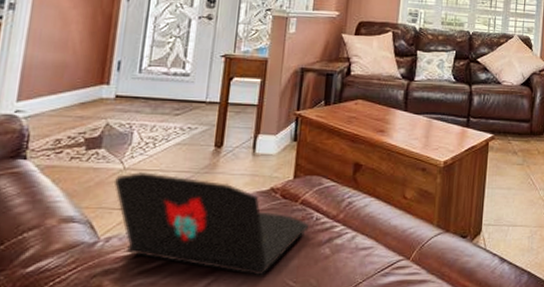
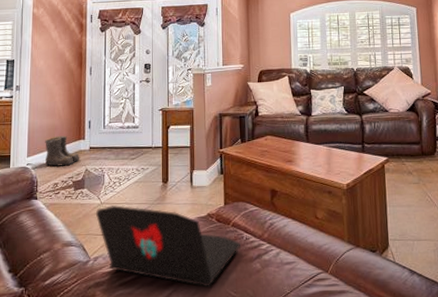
boots: none [45,76,101,117] -> present [45,135,81,167]

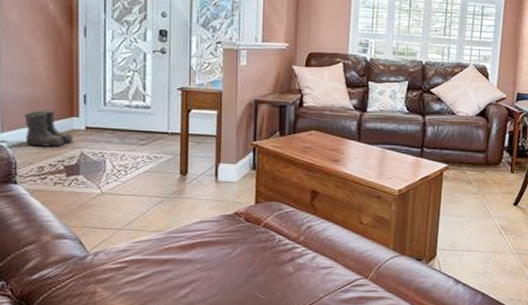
laptop: present [95,205,240,288] -> none [94,196,272,289]

